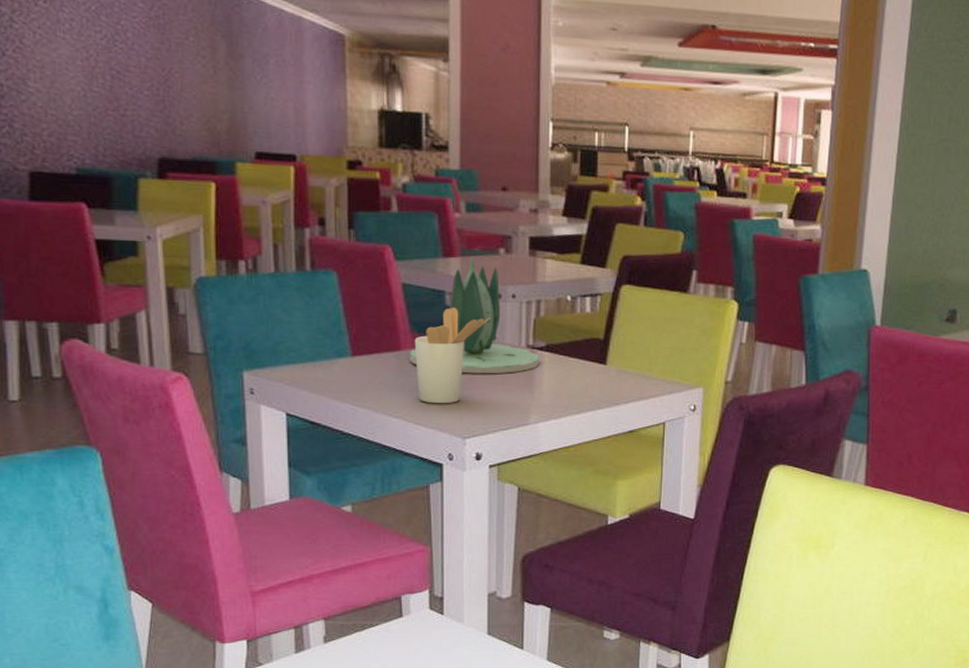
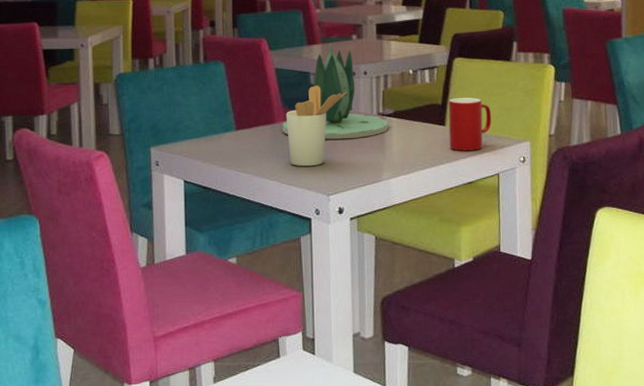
cup: none [610,333,662,395] -> present [448,98,492,151]

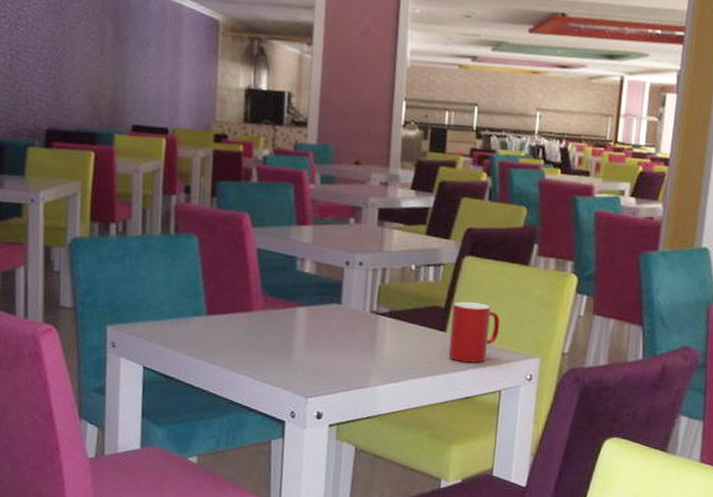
succulent plant: present [282,42,389,140] -> none [260,224,382,337]
utensil holder: present [285,85,347,167] -> none [265,272,338,364]

